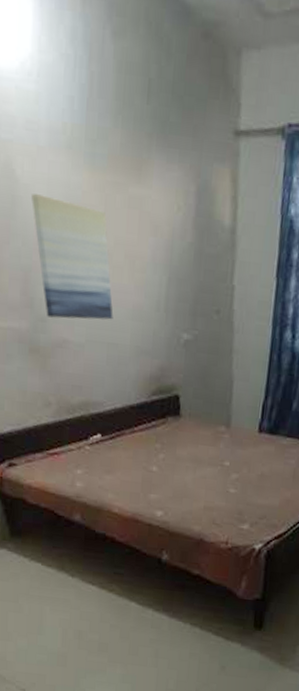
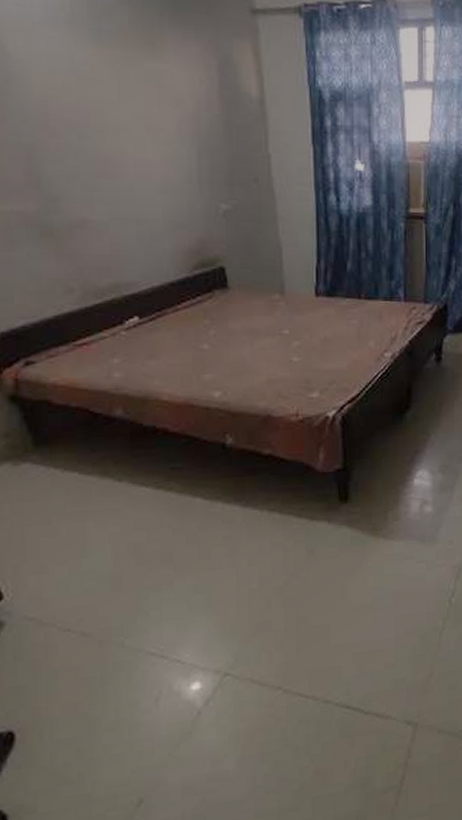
wall art: present [32,194,113,320] -> none [29,69,140,197]

